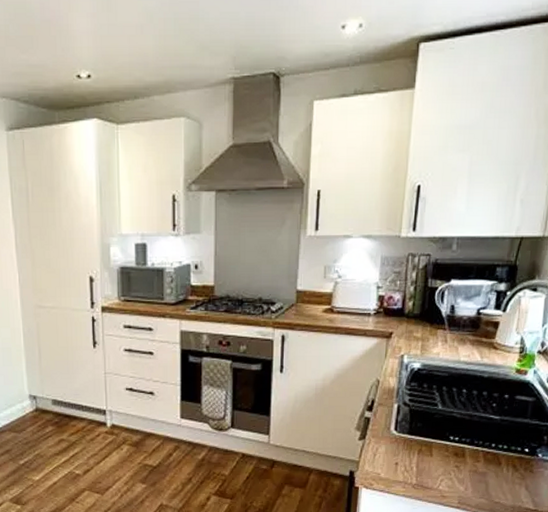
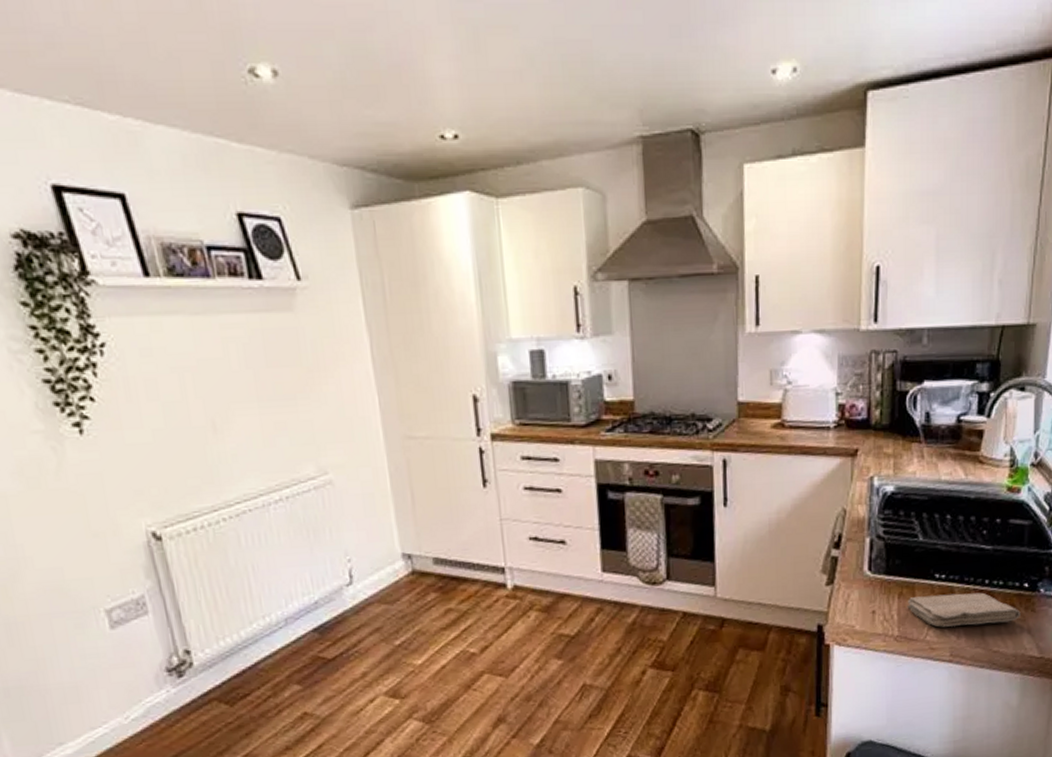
washcloth: none [424,453,521,480] -> present [907,592,1021,627]

